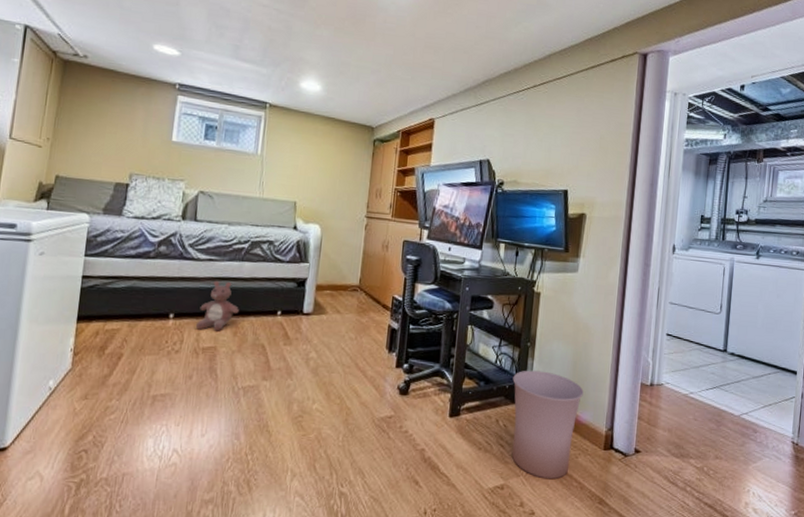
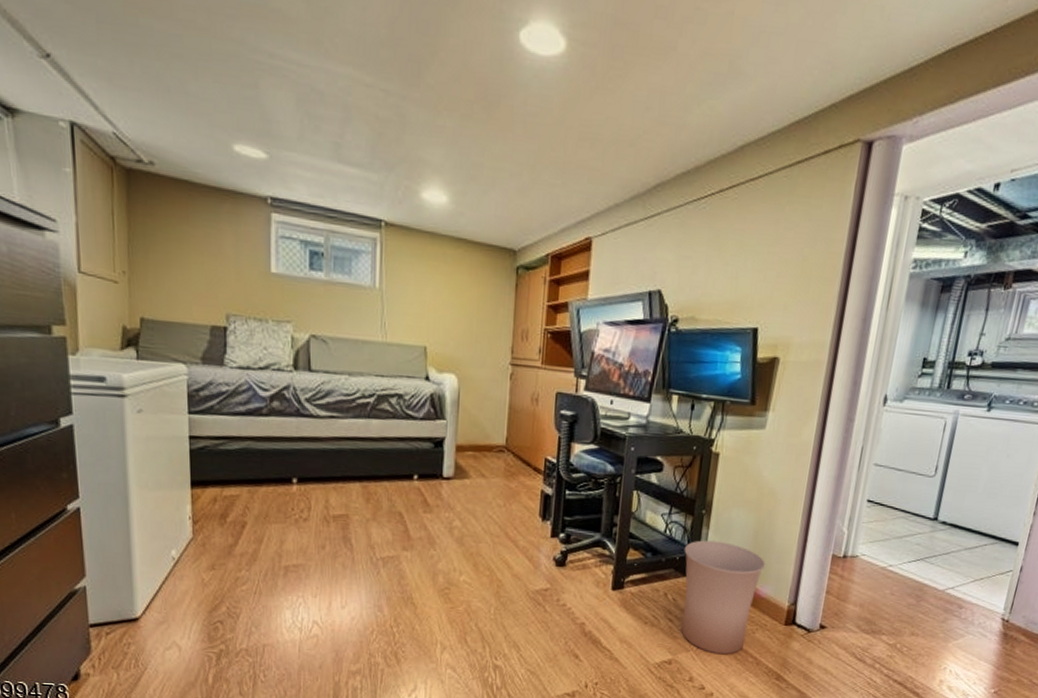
stuffed animal: present [195,280,239,331] -> none [322,440,370,498]

